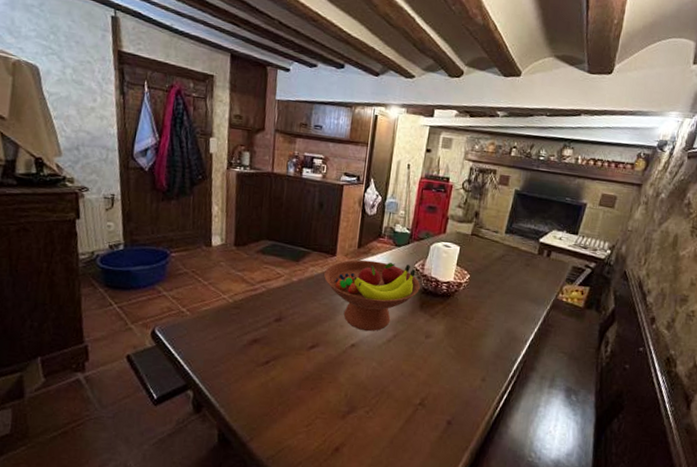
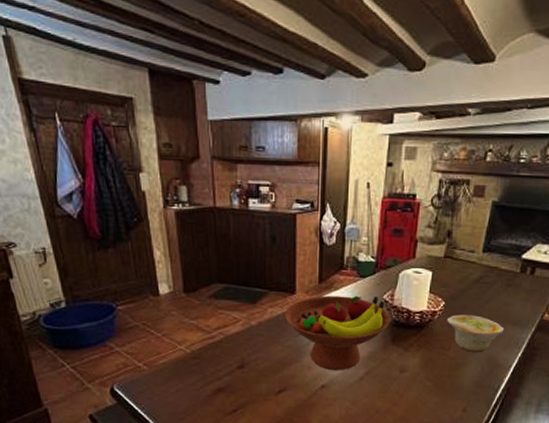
bowl: none [471,287,523,325] -> present [447,315,505,353]

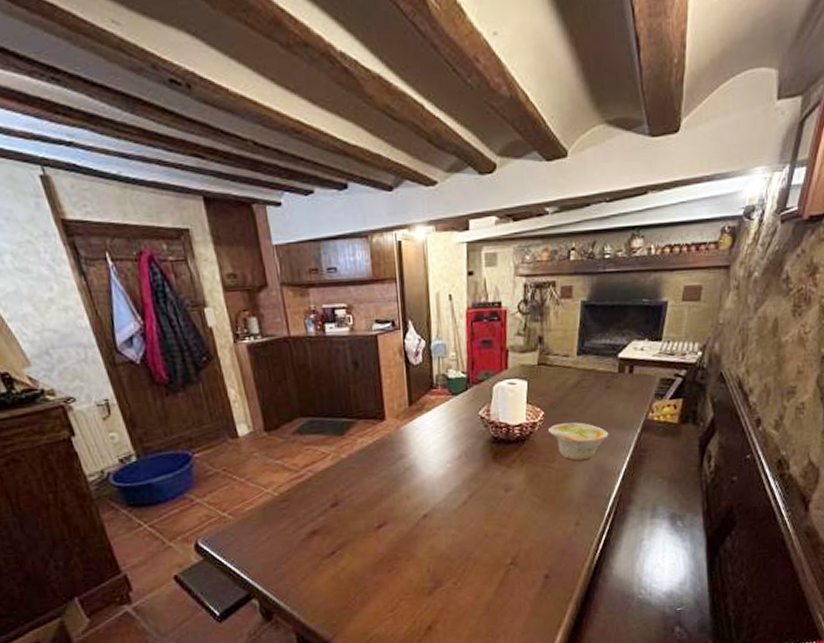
fruit bowl: present [285,295,391,371] -> none [376,414,489,498]

